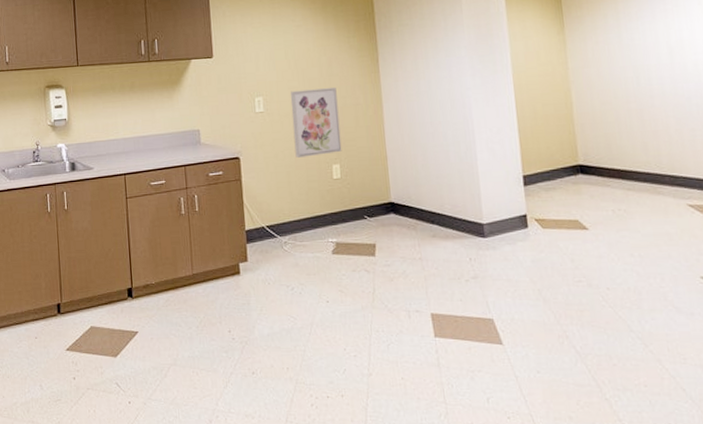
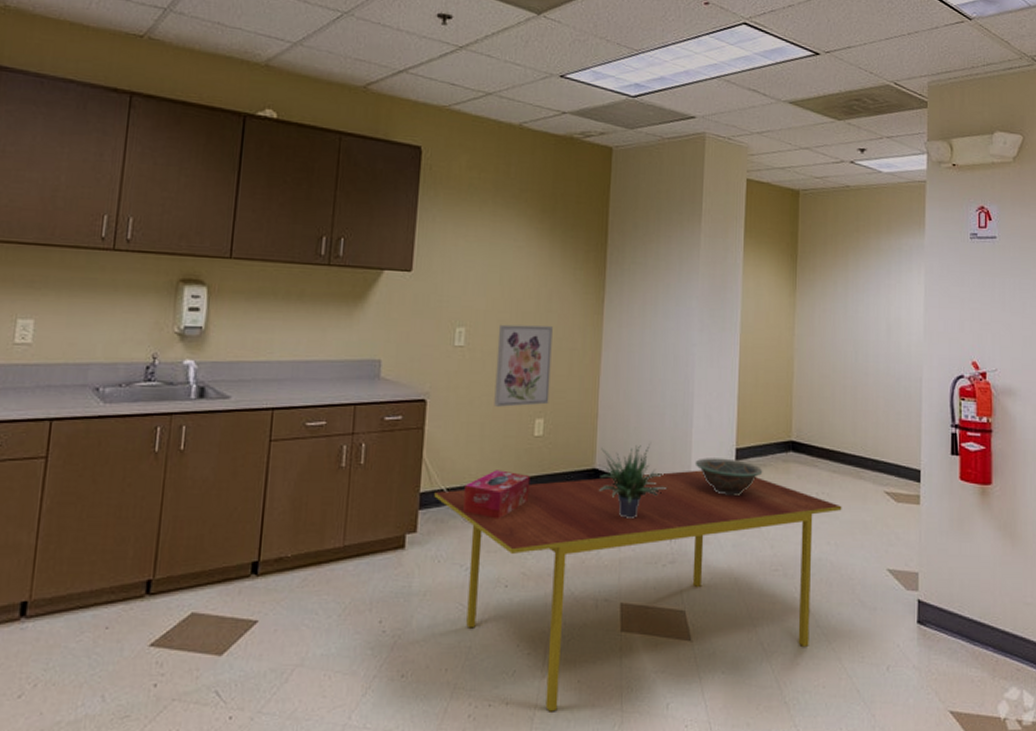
dining table: none [257,197,643,403] -> present [434,470,842,712]
tissue box: none [281,208,337,248] -> present [463,470,530,519]
potted plant: none [394,176,461,242] -> present [598,442,668,518]
decorative bowl: none [484,185,554,217] -> present [695,458,763,495]

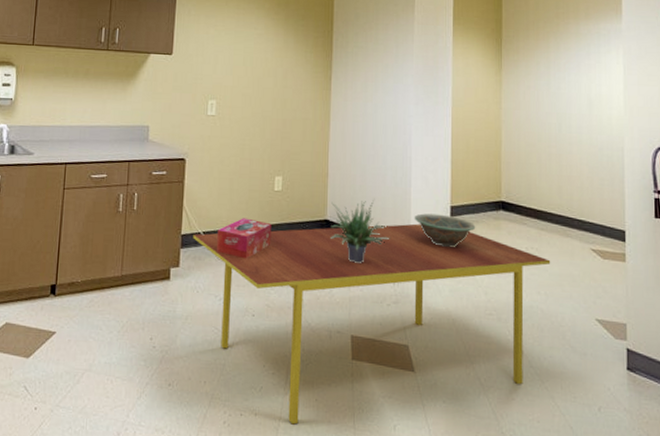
wall art: present [494,324,553,407] -> none [241,98,288,166]

